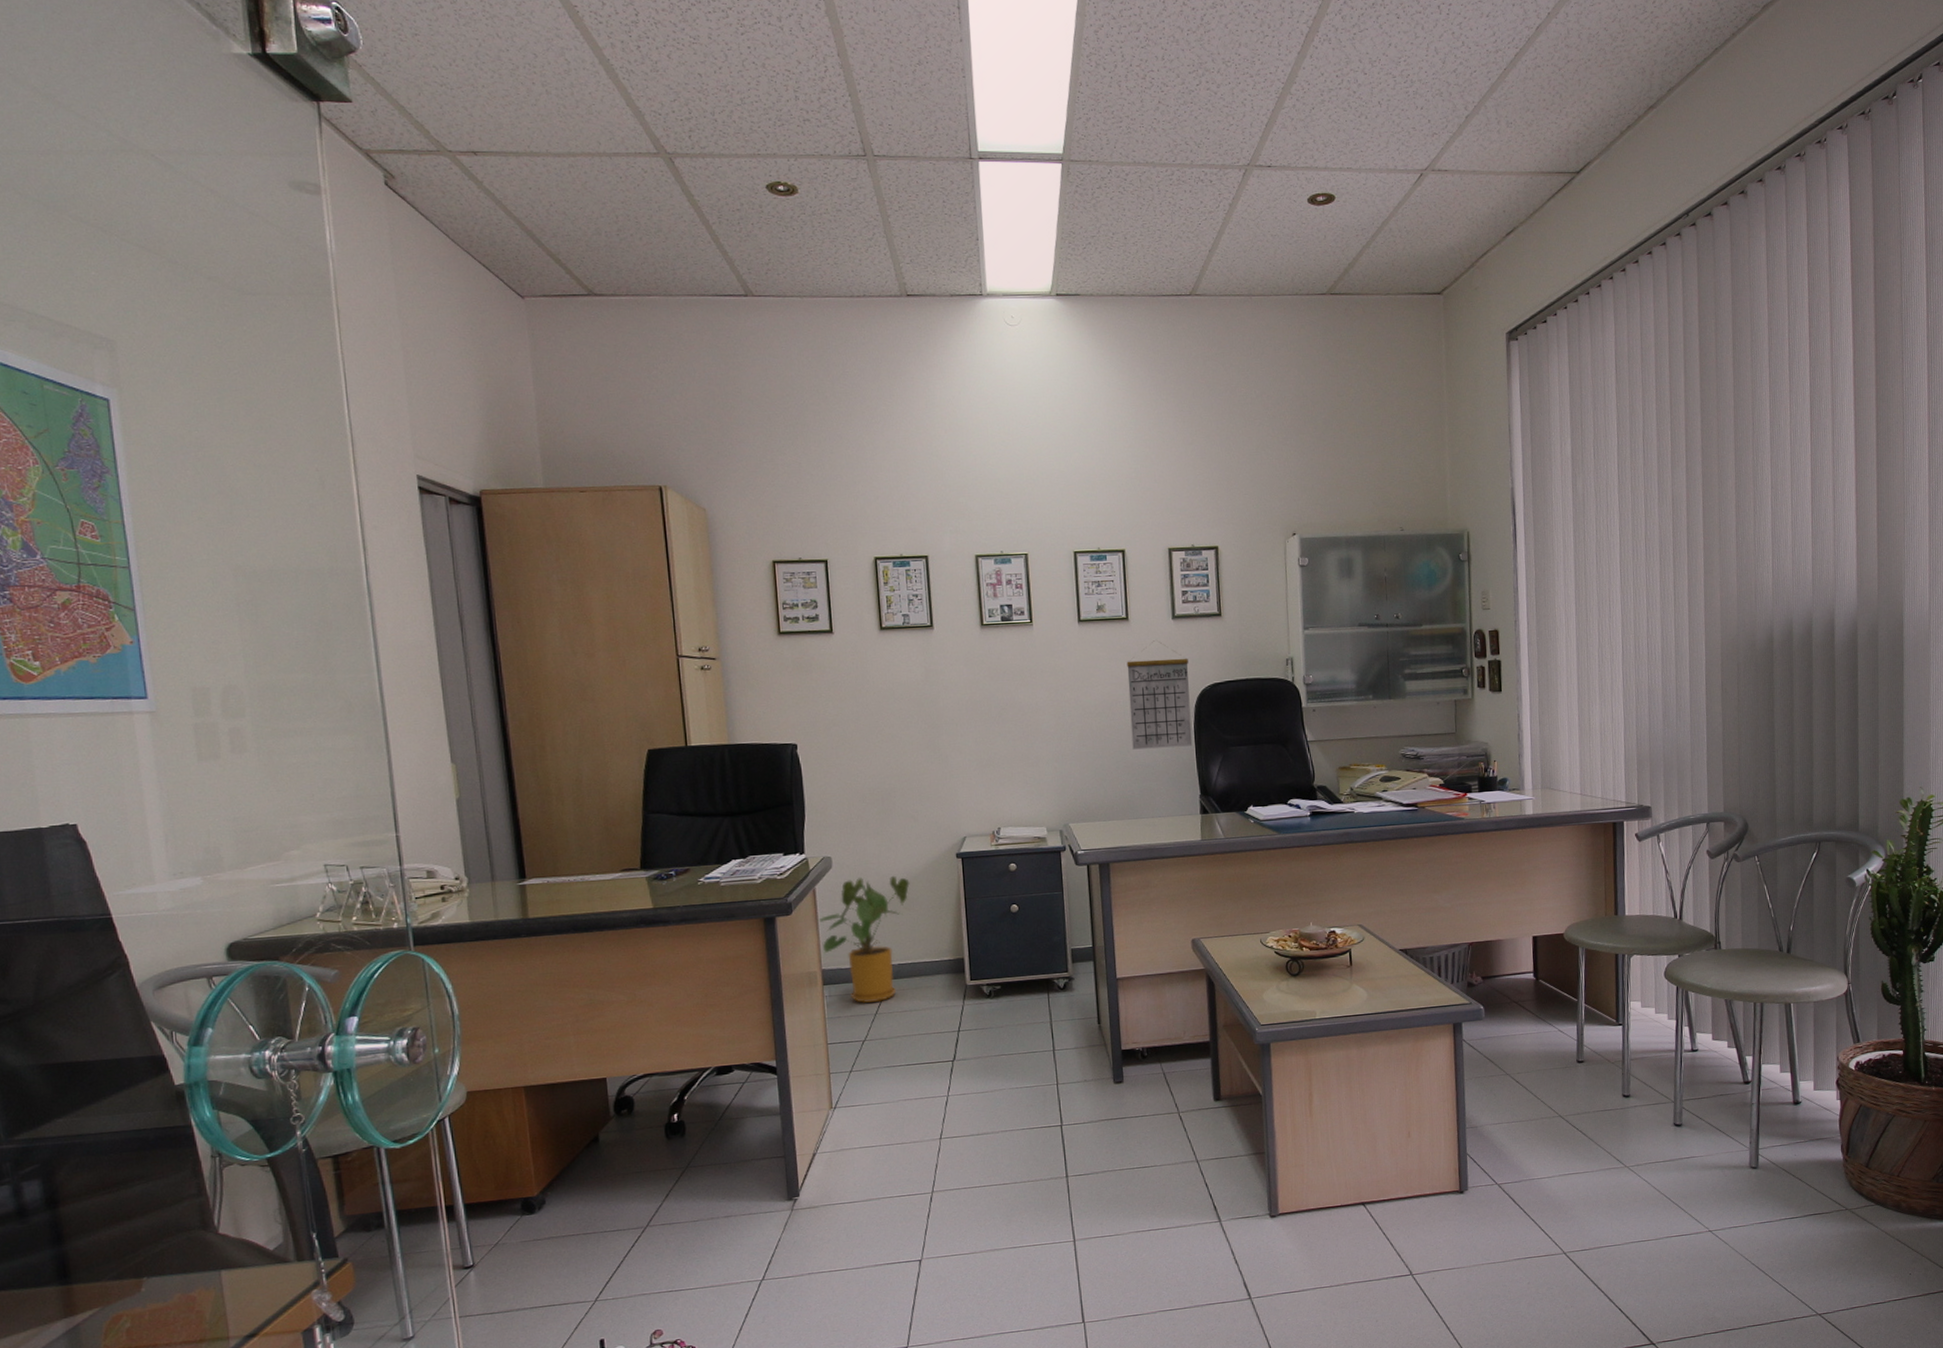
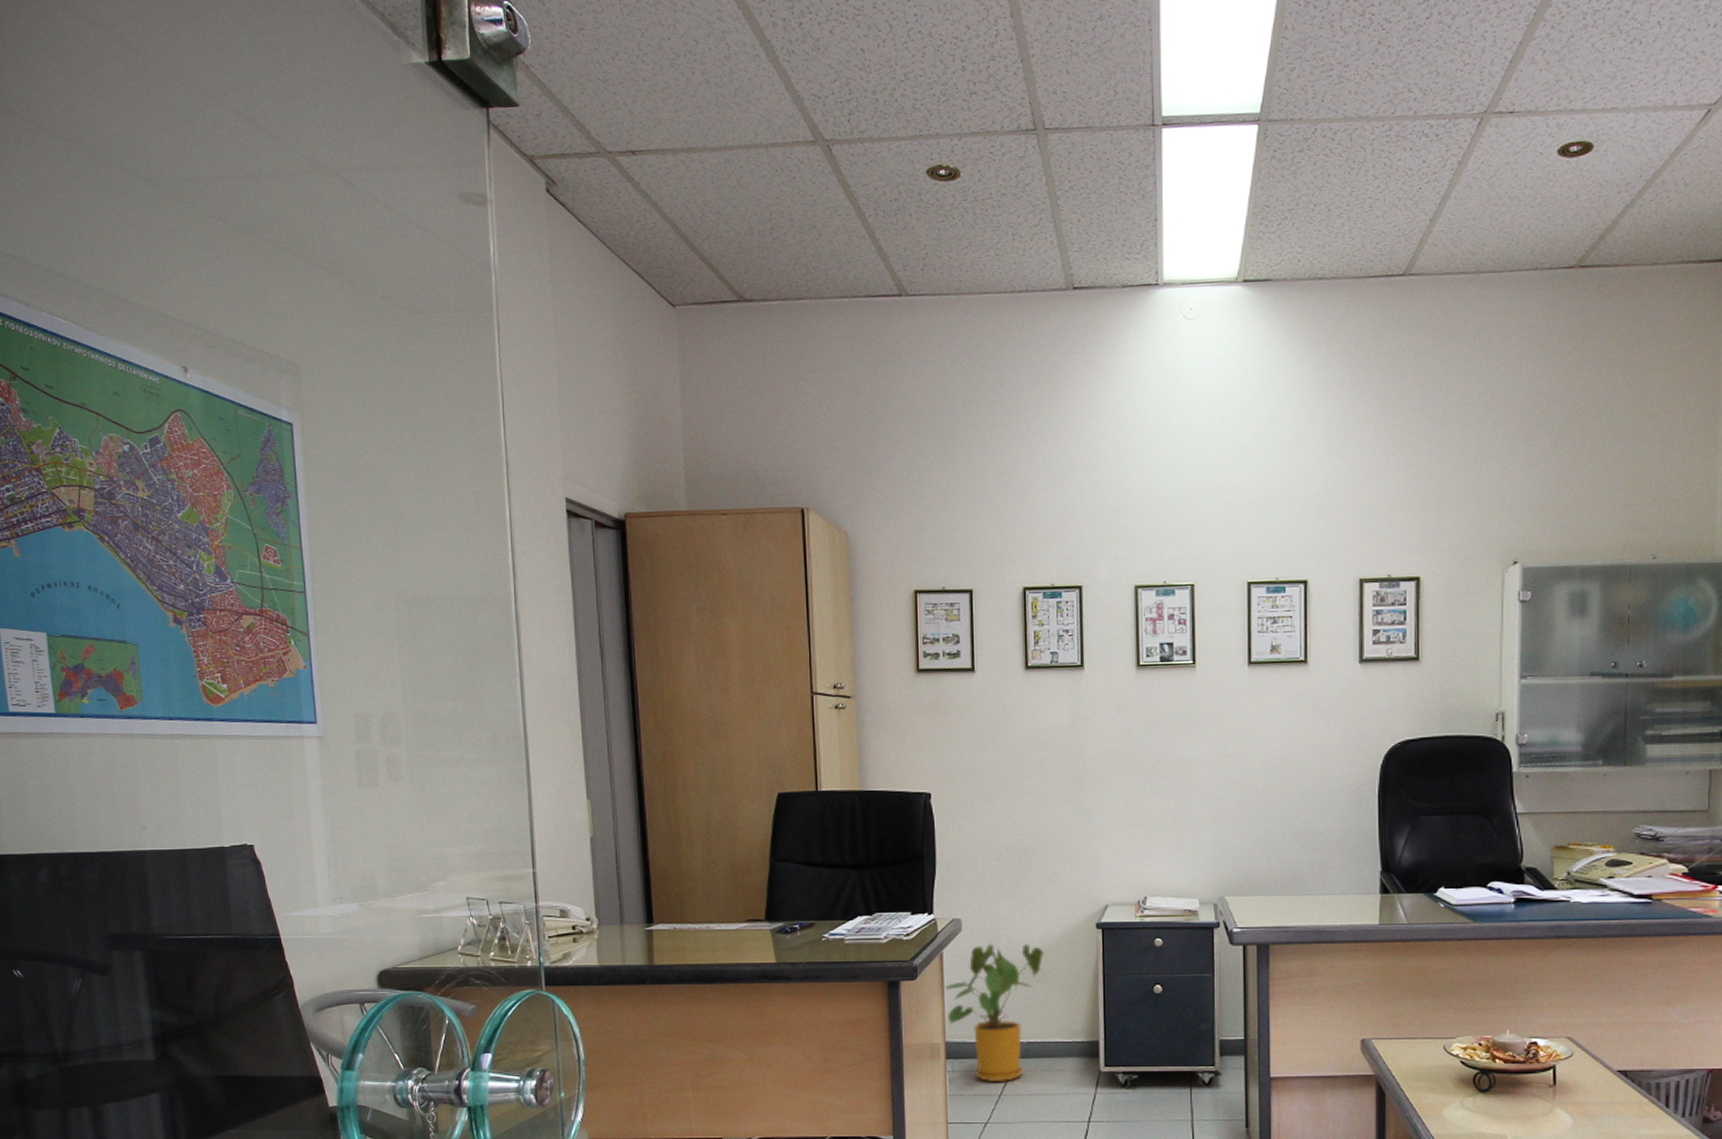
calendar: present [1126,640,1193,750] -> none [1302,688,1376,815]

